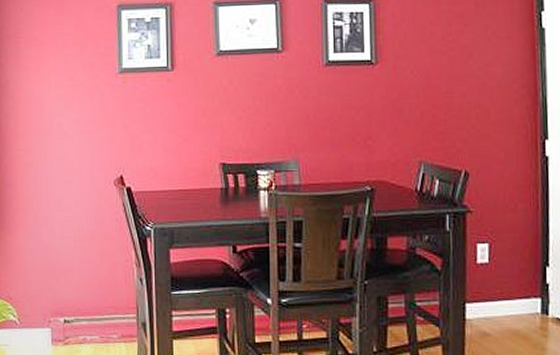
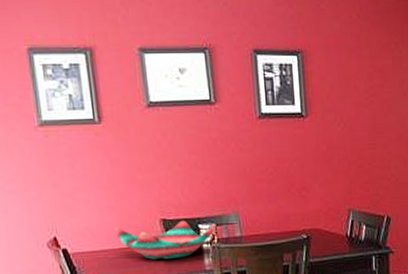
decorative bowl: none [177,165,274,204] -> present [115,220,216,260]

